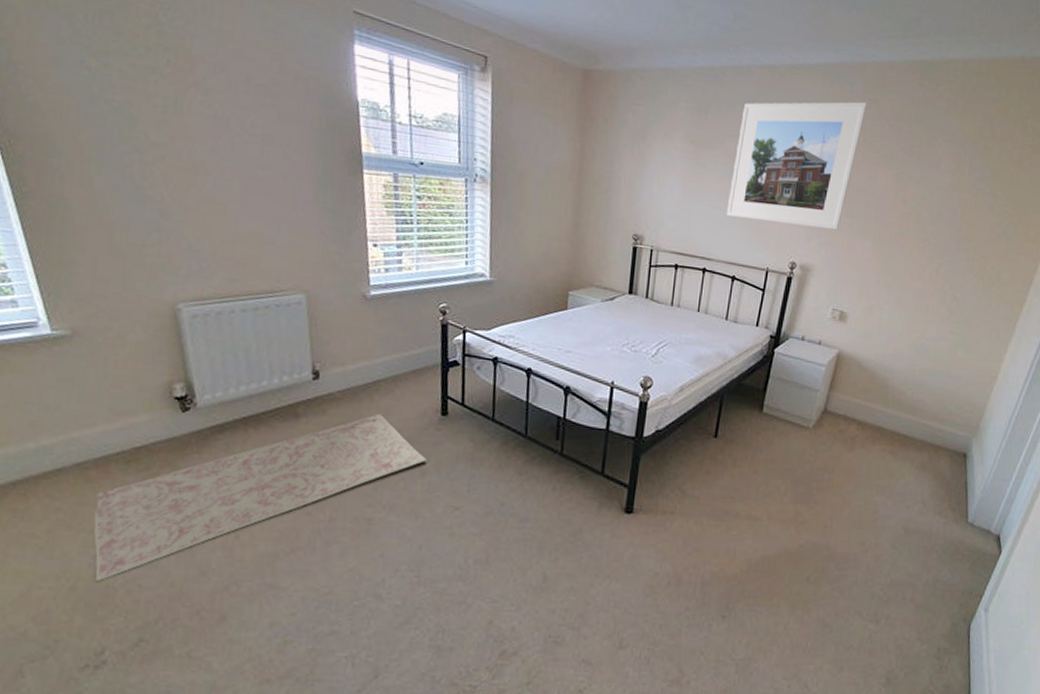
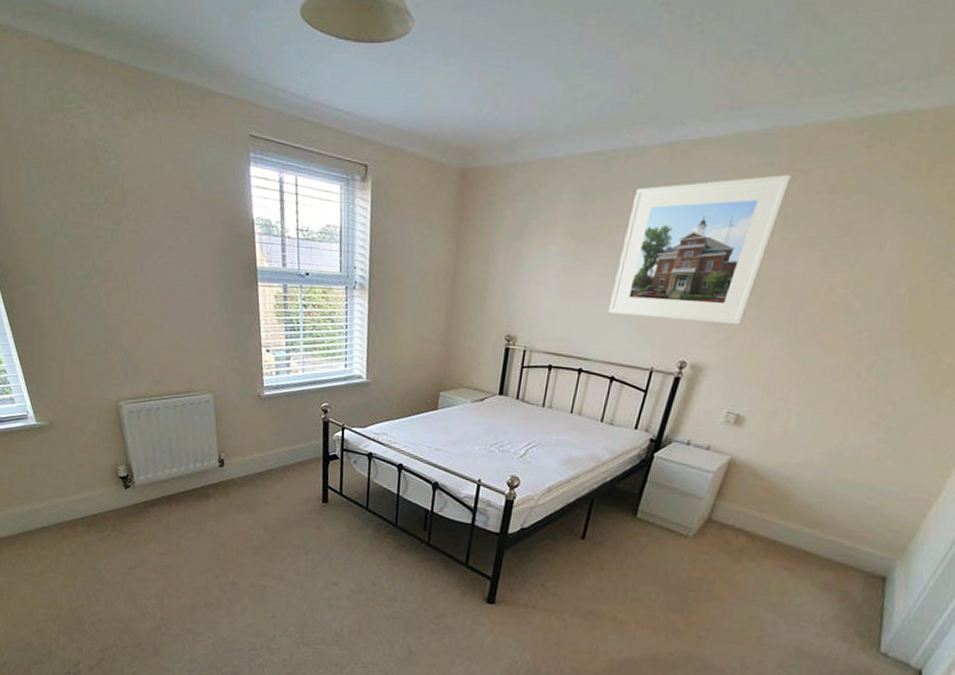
rug: present [94,413,427,582] -> none [69,498,310,613]

